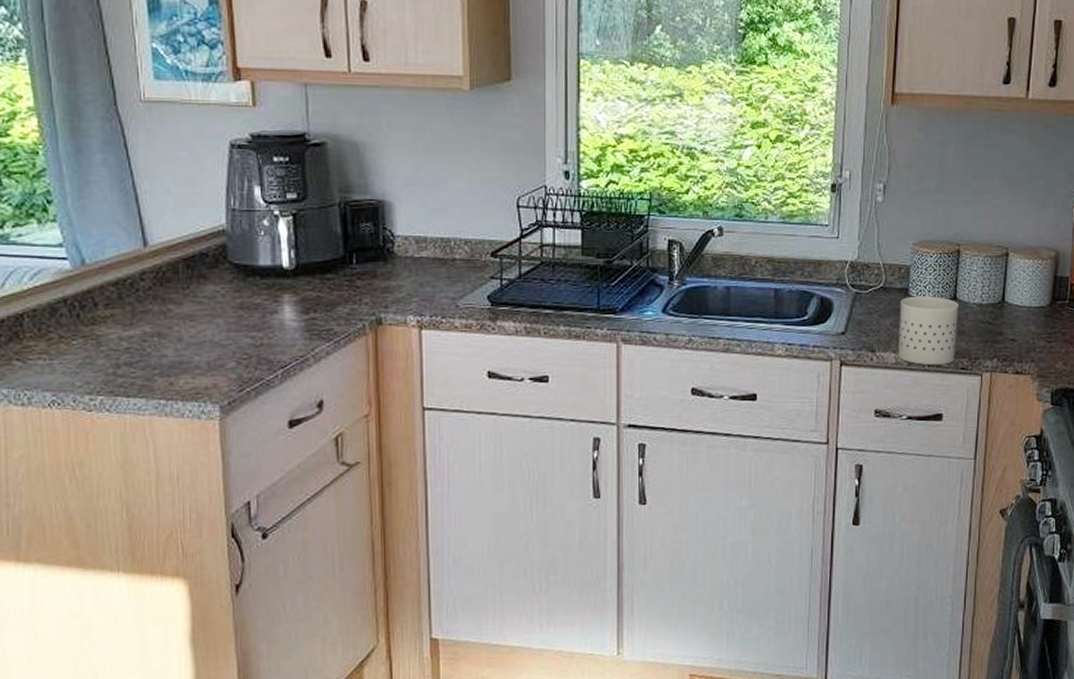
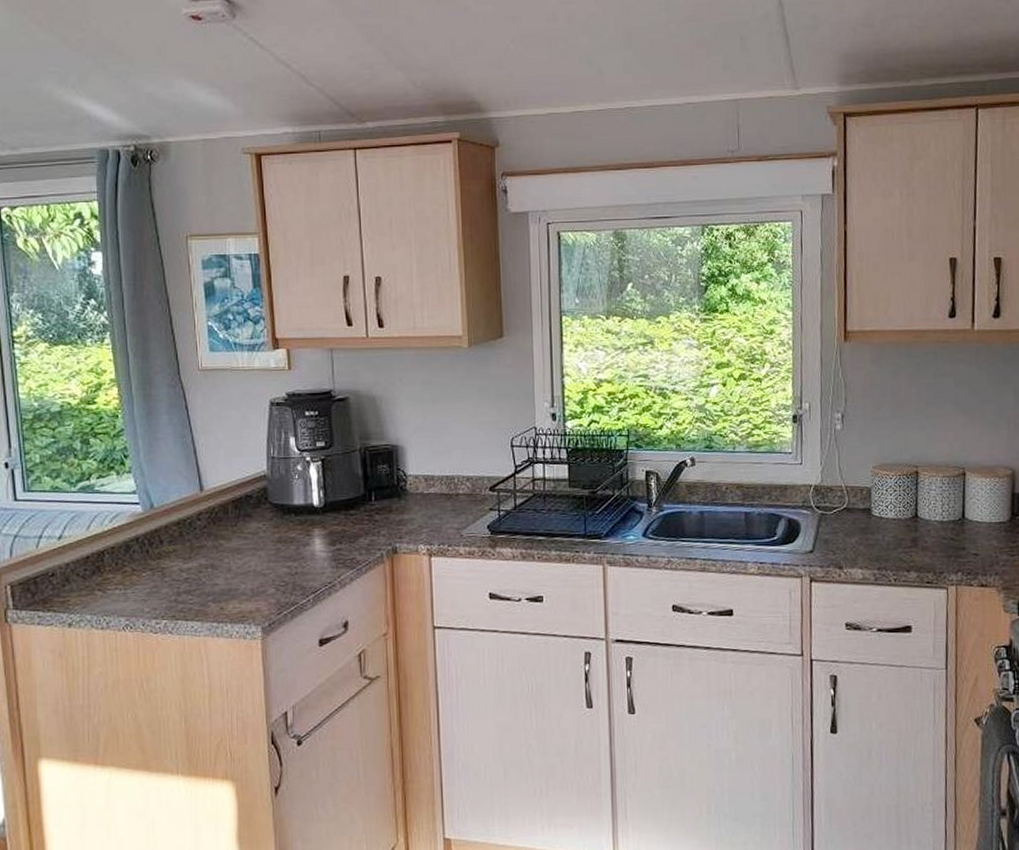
mug: present [898,296,959,365] -> none [863,515,921,580]

